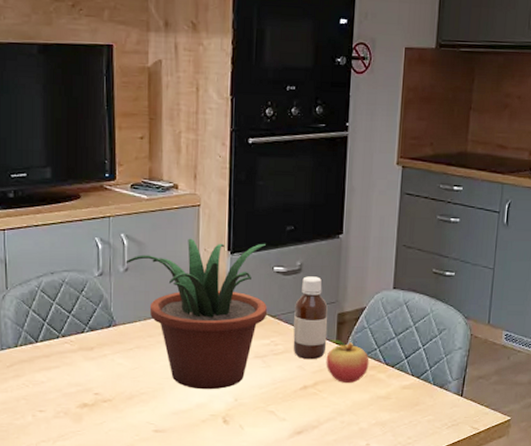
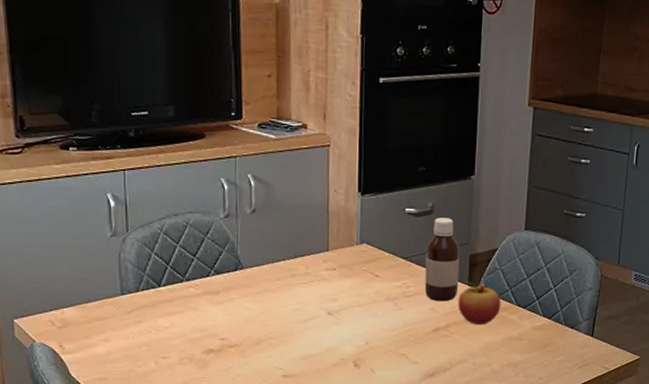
potted plant: present [125,238,267,390] -> none [252,179,398,333]

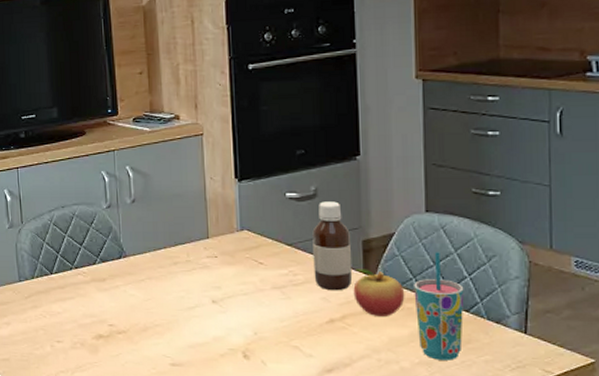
cup: none [508,266,549,362] -> present [414,252,464,360]

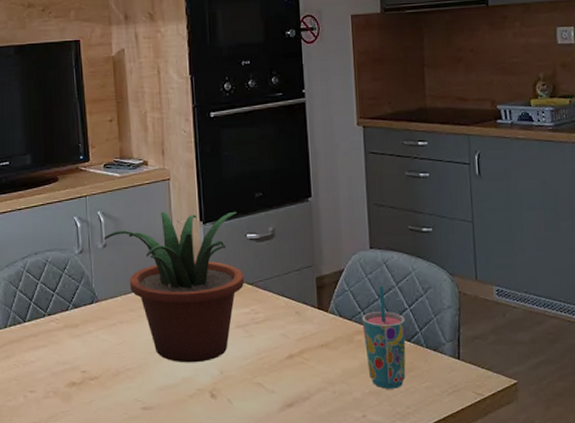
potted plant: none [132,167,282,323] -> present [103,211,244,363]
bottle: present [312,201,353,291] -> none [271,241,309,327]
fruit: present [353,269,405,316] -> none [309,304,355,350]

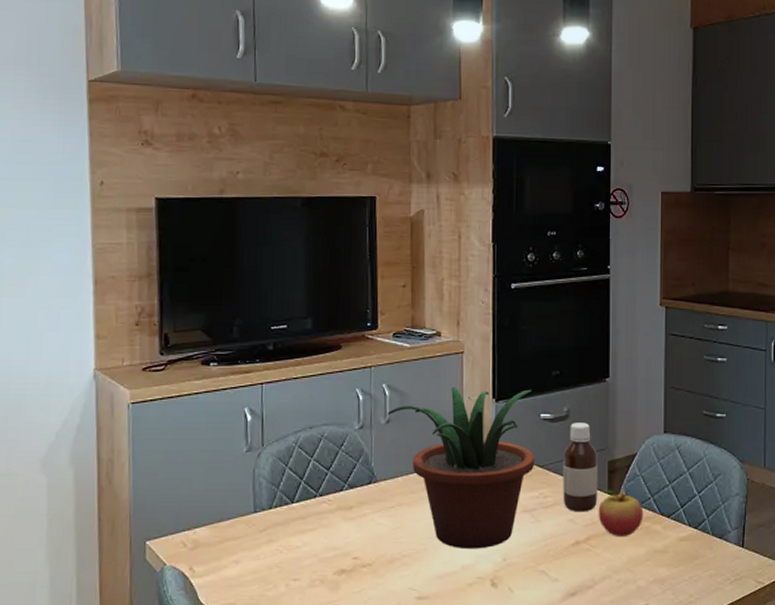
bottle: none [271,241,309,327] -> present [563,422,598,512]
fruit: none [309,304,355,350] -> present [598,489,644,536]
cup: present [362,286,406,389] -> none [651,471,694,577]

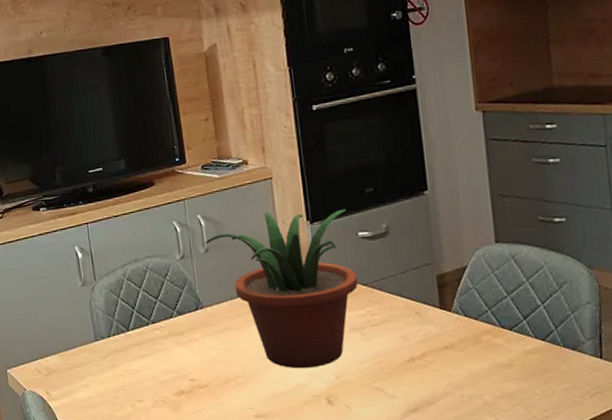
bottle: present [563,422,598,512] -> none [387,238,430,329]
fruit: present [598,489,644,536] -> none [431,304,482,351]

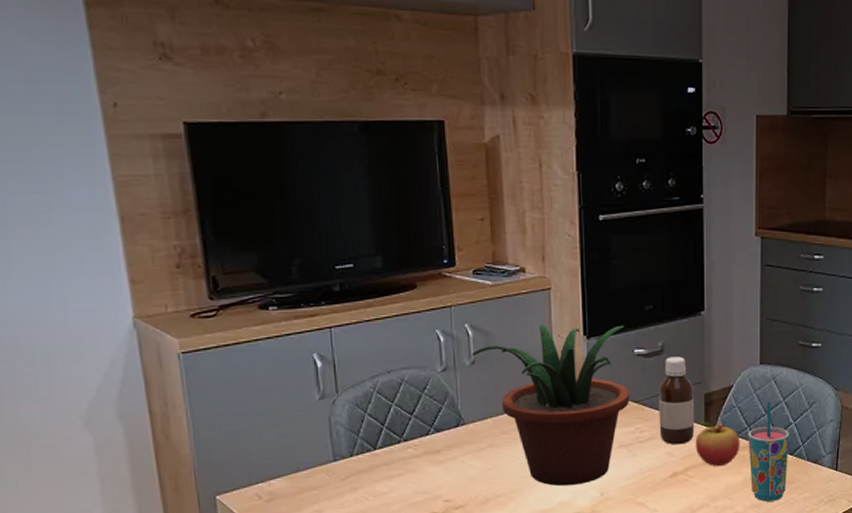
bottle: none [387,238,430,329] -> present [659,357,695,445]
fruit: none [431,304,482,351] -> present [695,421,740,466]
cup: none [489,282,541,392] -> present [748,401,790,502]

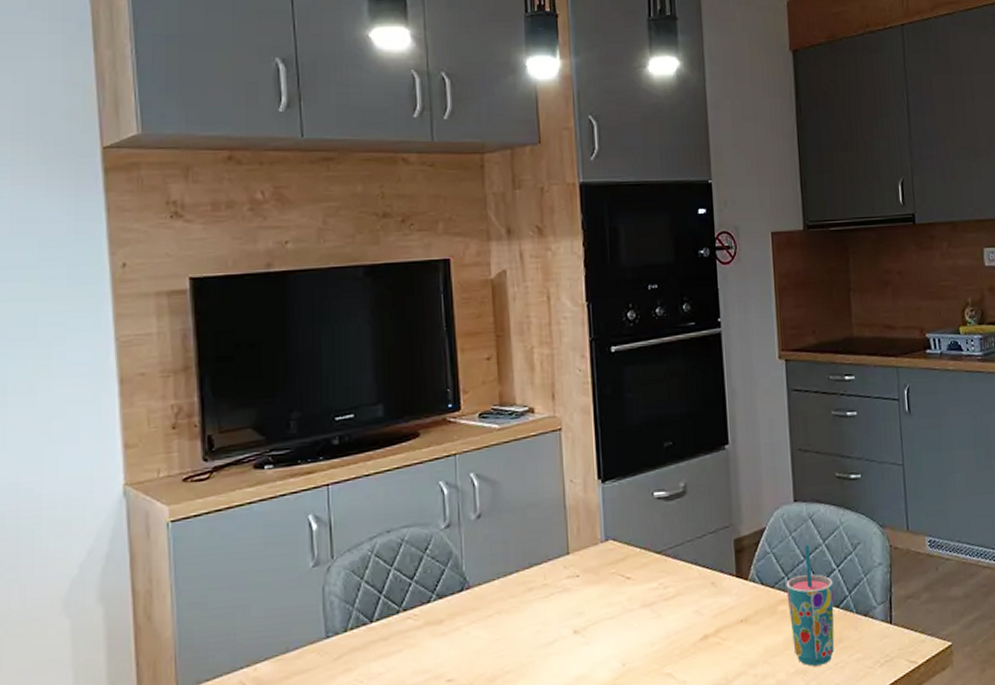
potted plant: present [471,324,629,486] -> none [477,465,651,657]
bottle: present [659,357,695,445] -> none [682,497,726,602]
fruit: present [695,421,740,466] -> none [726,571,778,625]

